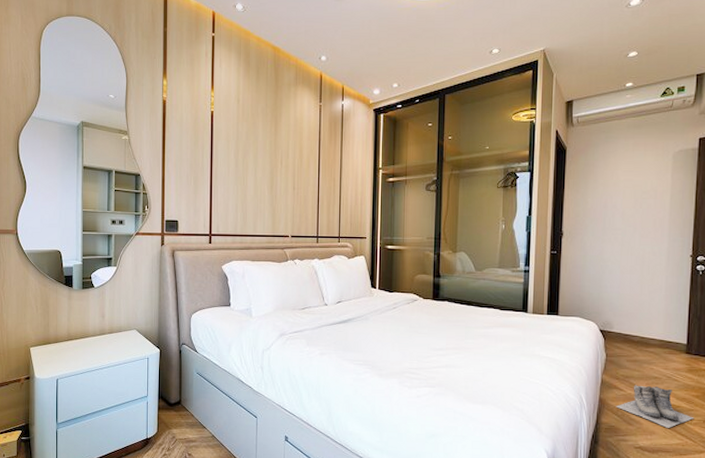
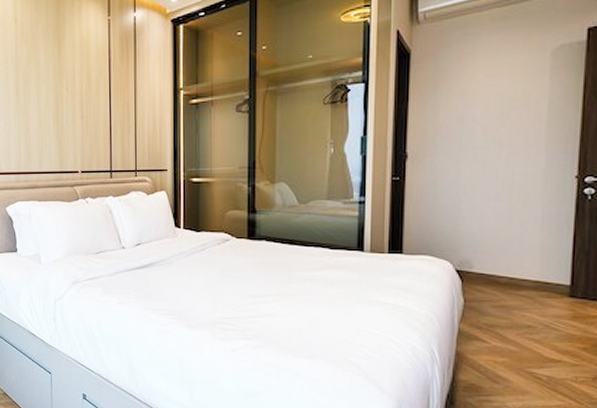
boots: present [615,385,695,428] -> none [476,335,581,387]

